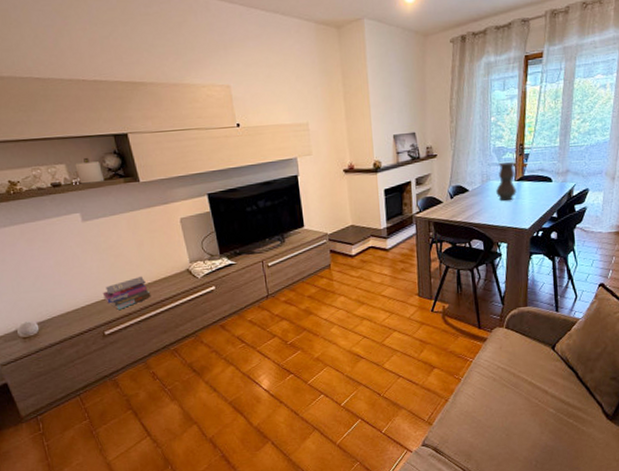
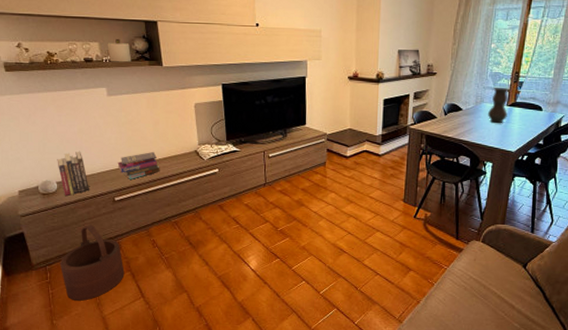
books: none [34,285,75,336] -> present [57,151,89,196]
wooden bucket: none [51,364,126,450] -> present [59,224,125,301]

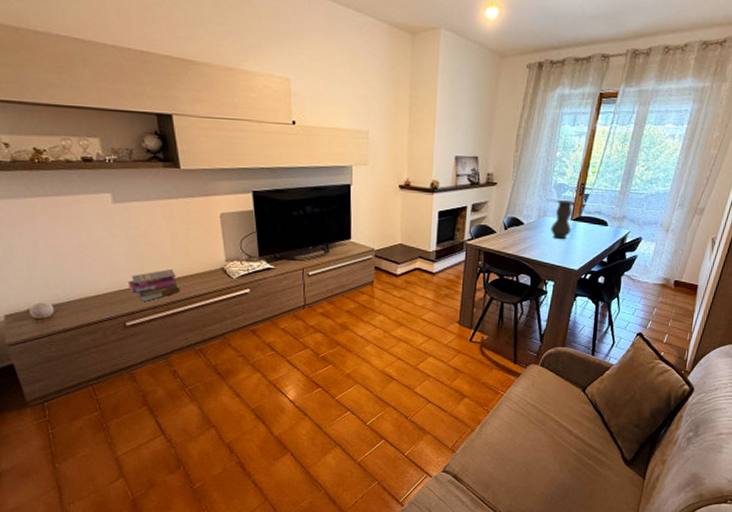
books: present [57,151,89,196] -> none [52,268,94,320]
wooden bucket: present [59,224,125,301] -> none [60,353,141,441]
candle: present [107,38,132,63] -> none [110,134,142,163]

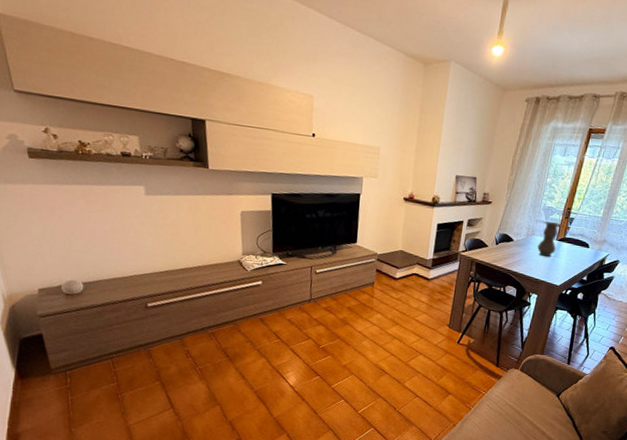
books: present [127,268,180,302] -> none [152,257,199,287]

